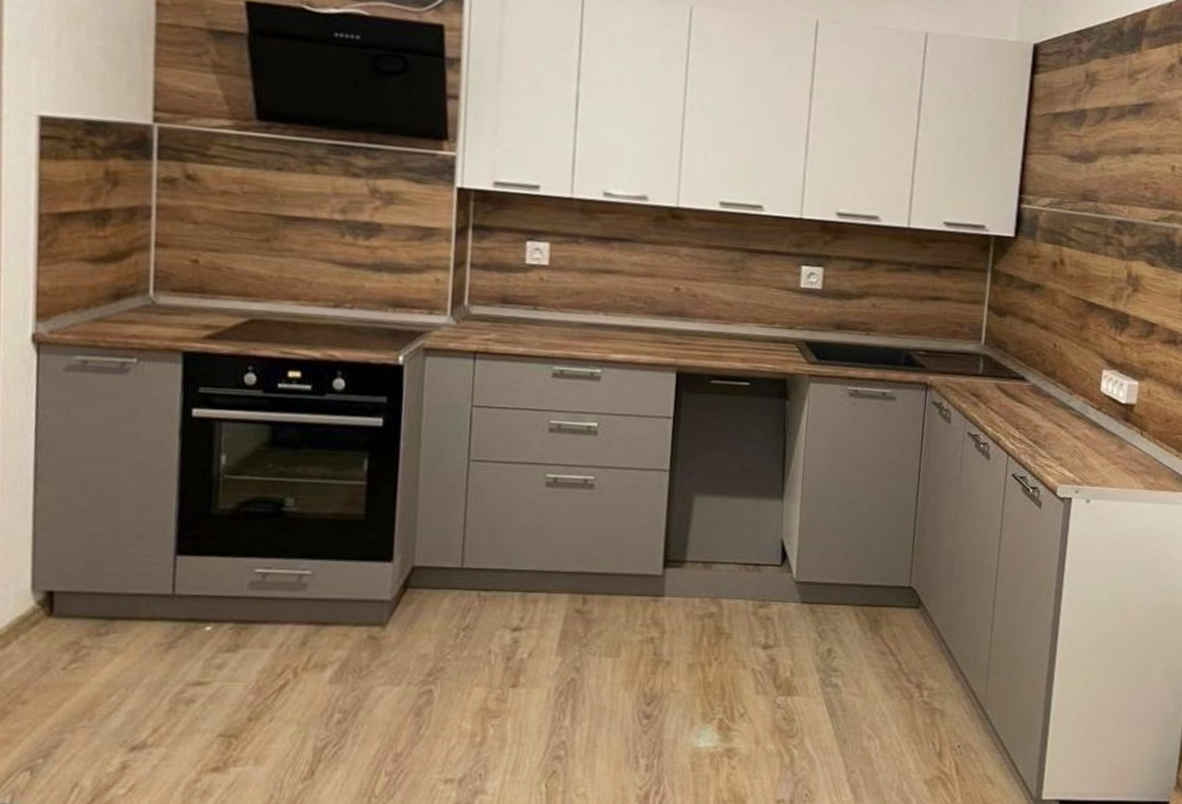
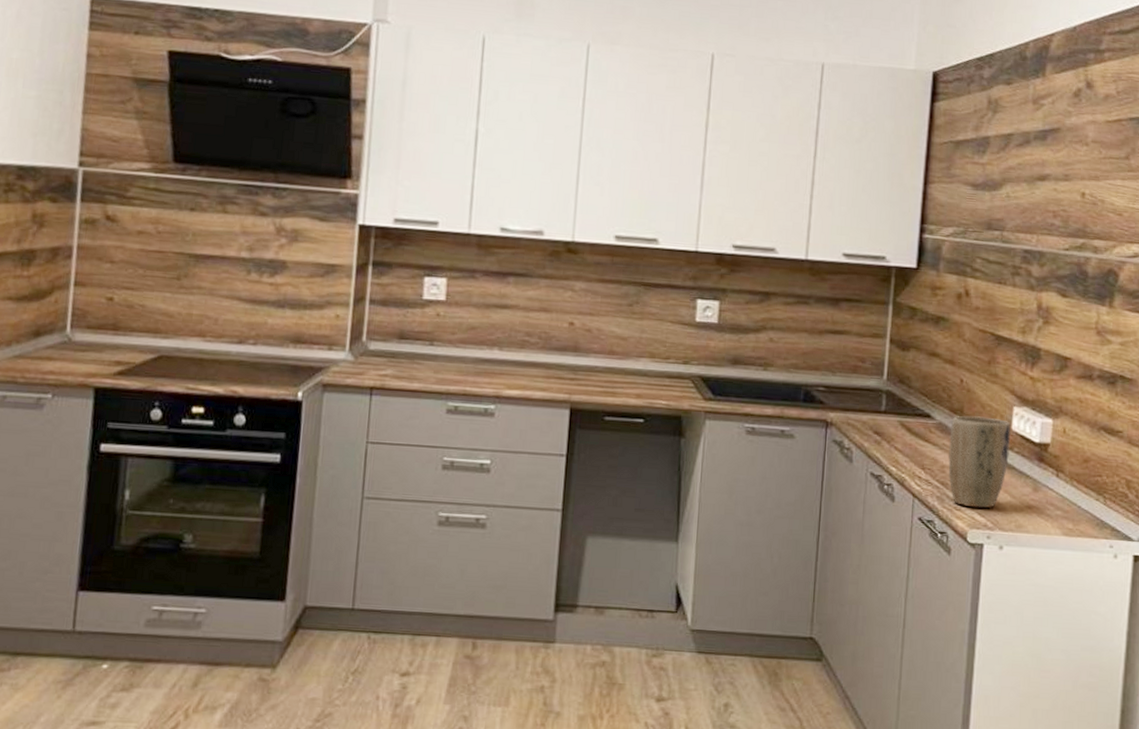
plant pot: none [1040,378,1100,465] -> present [948,416,1011,509]

